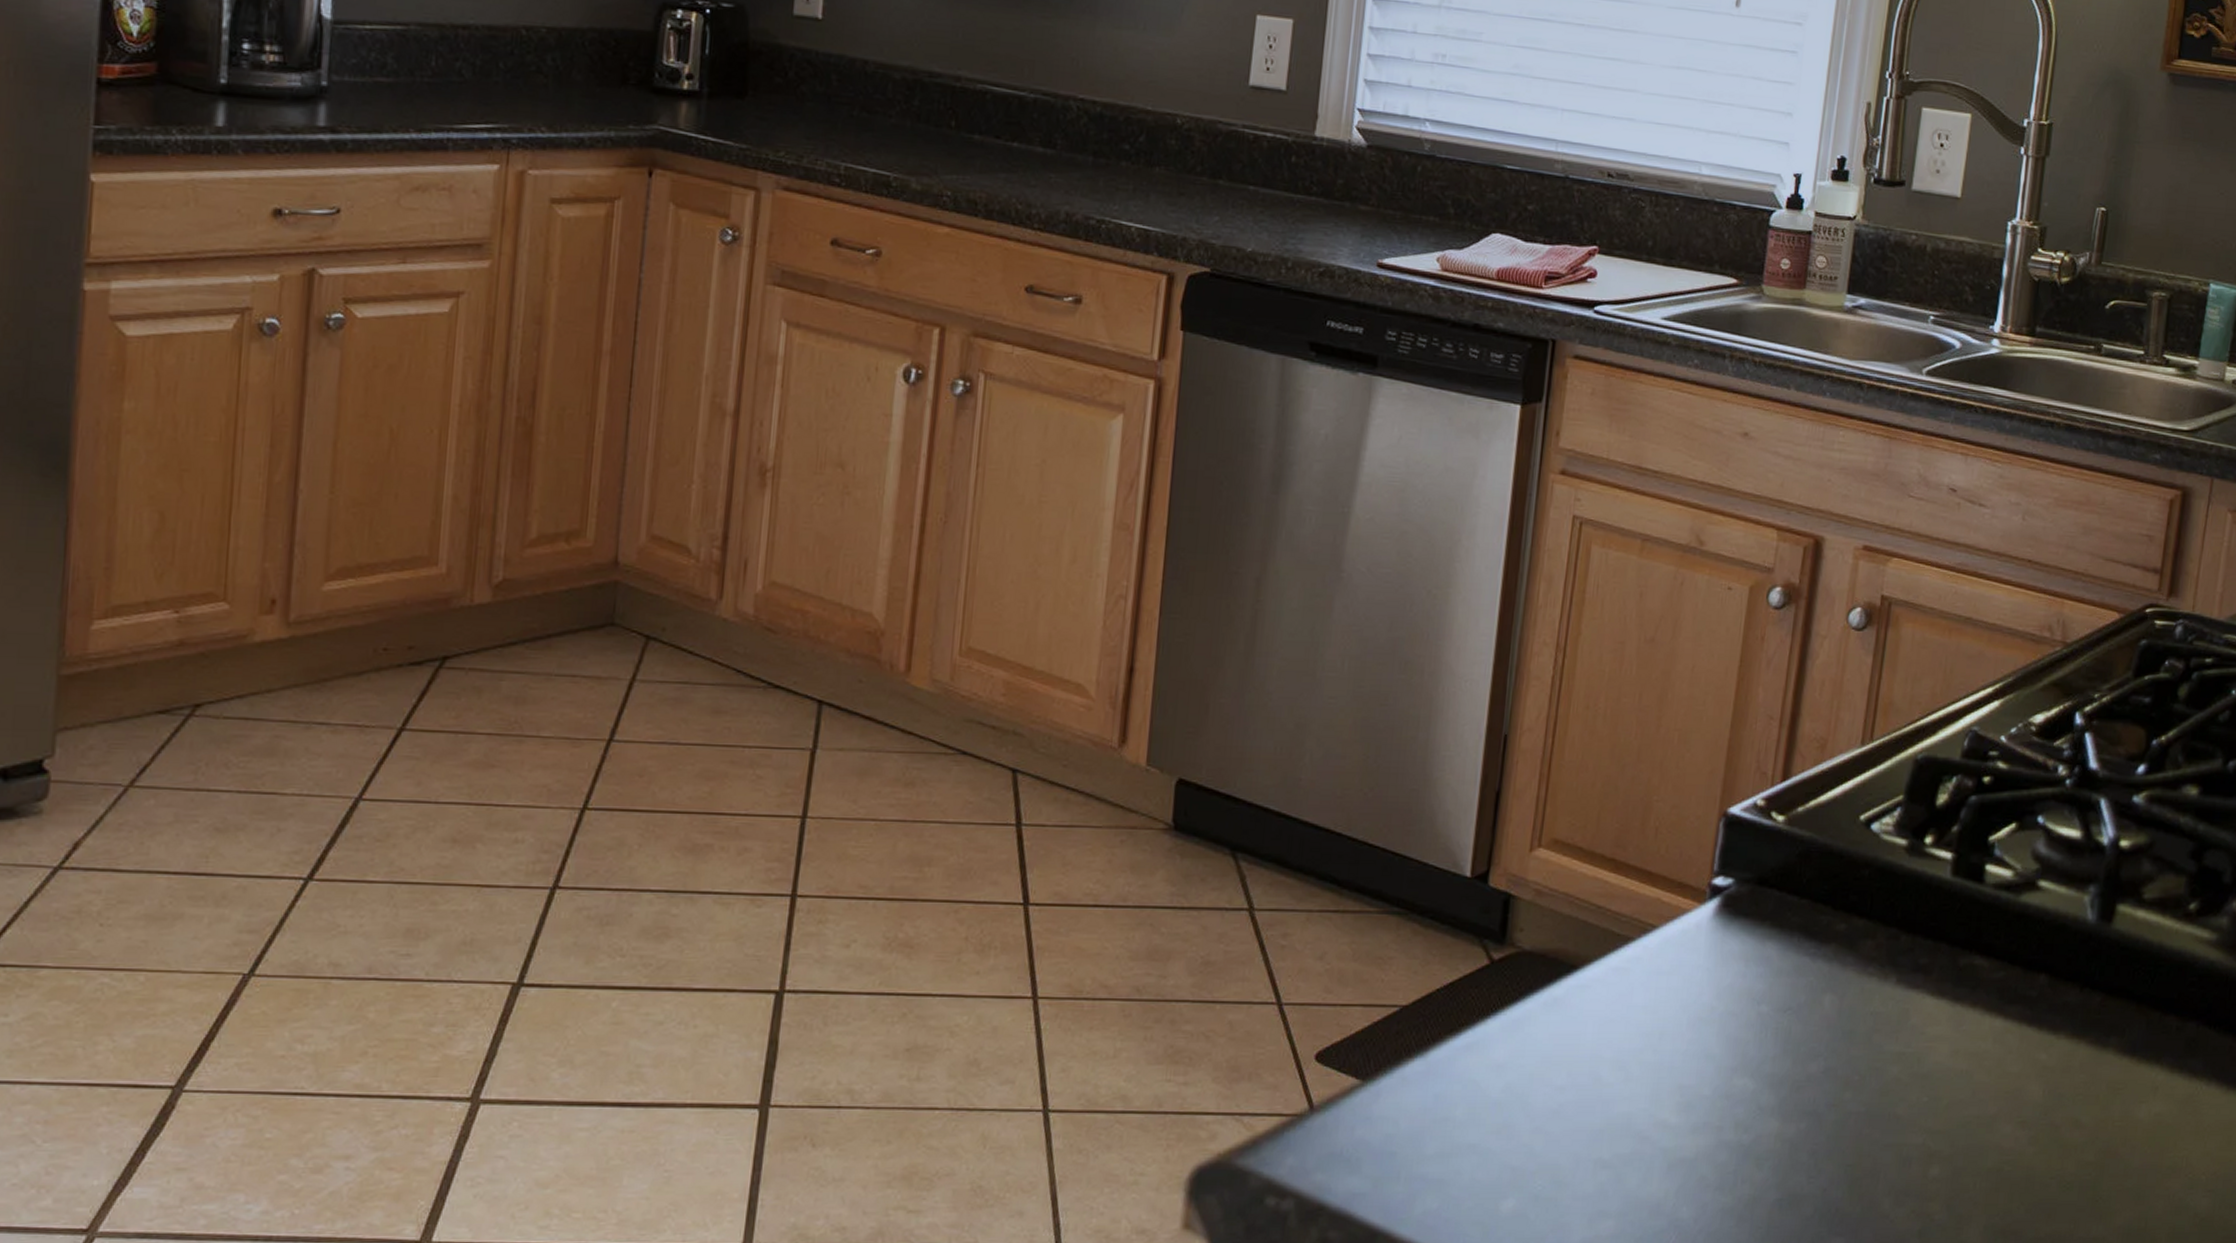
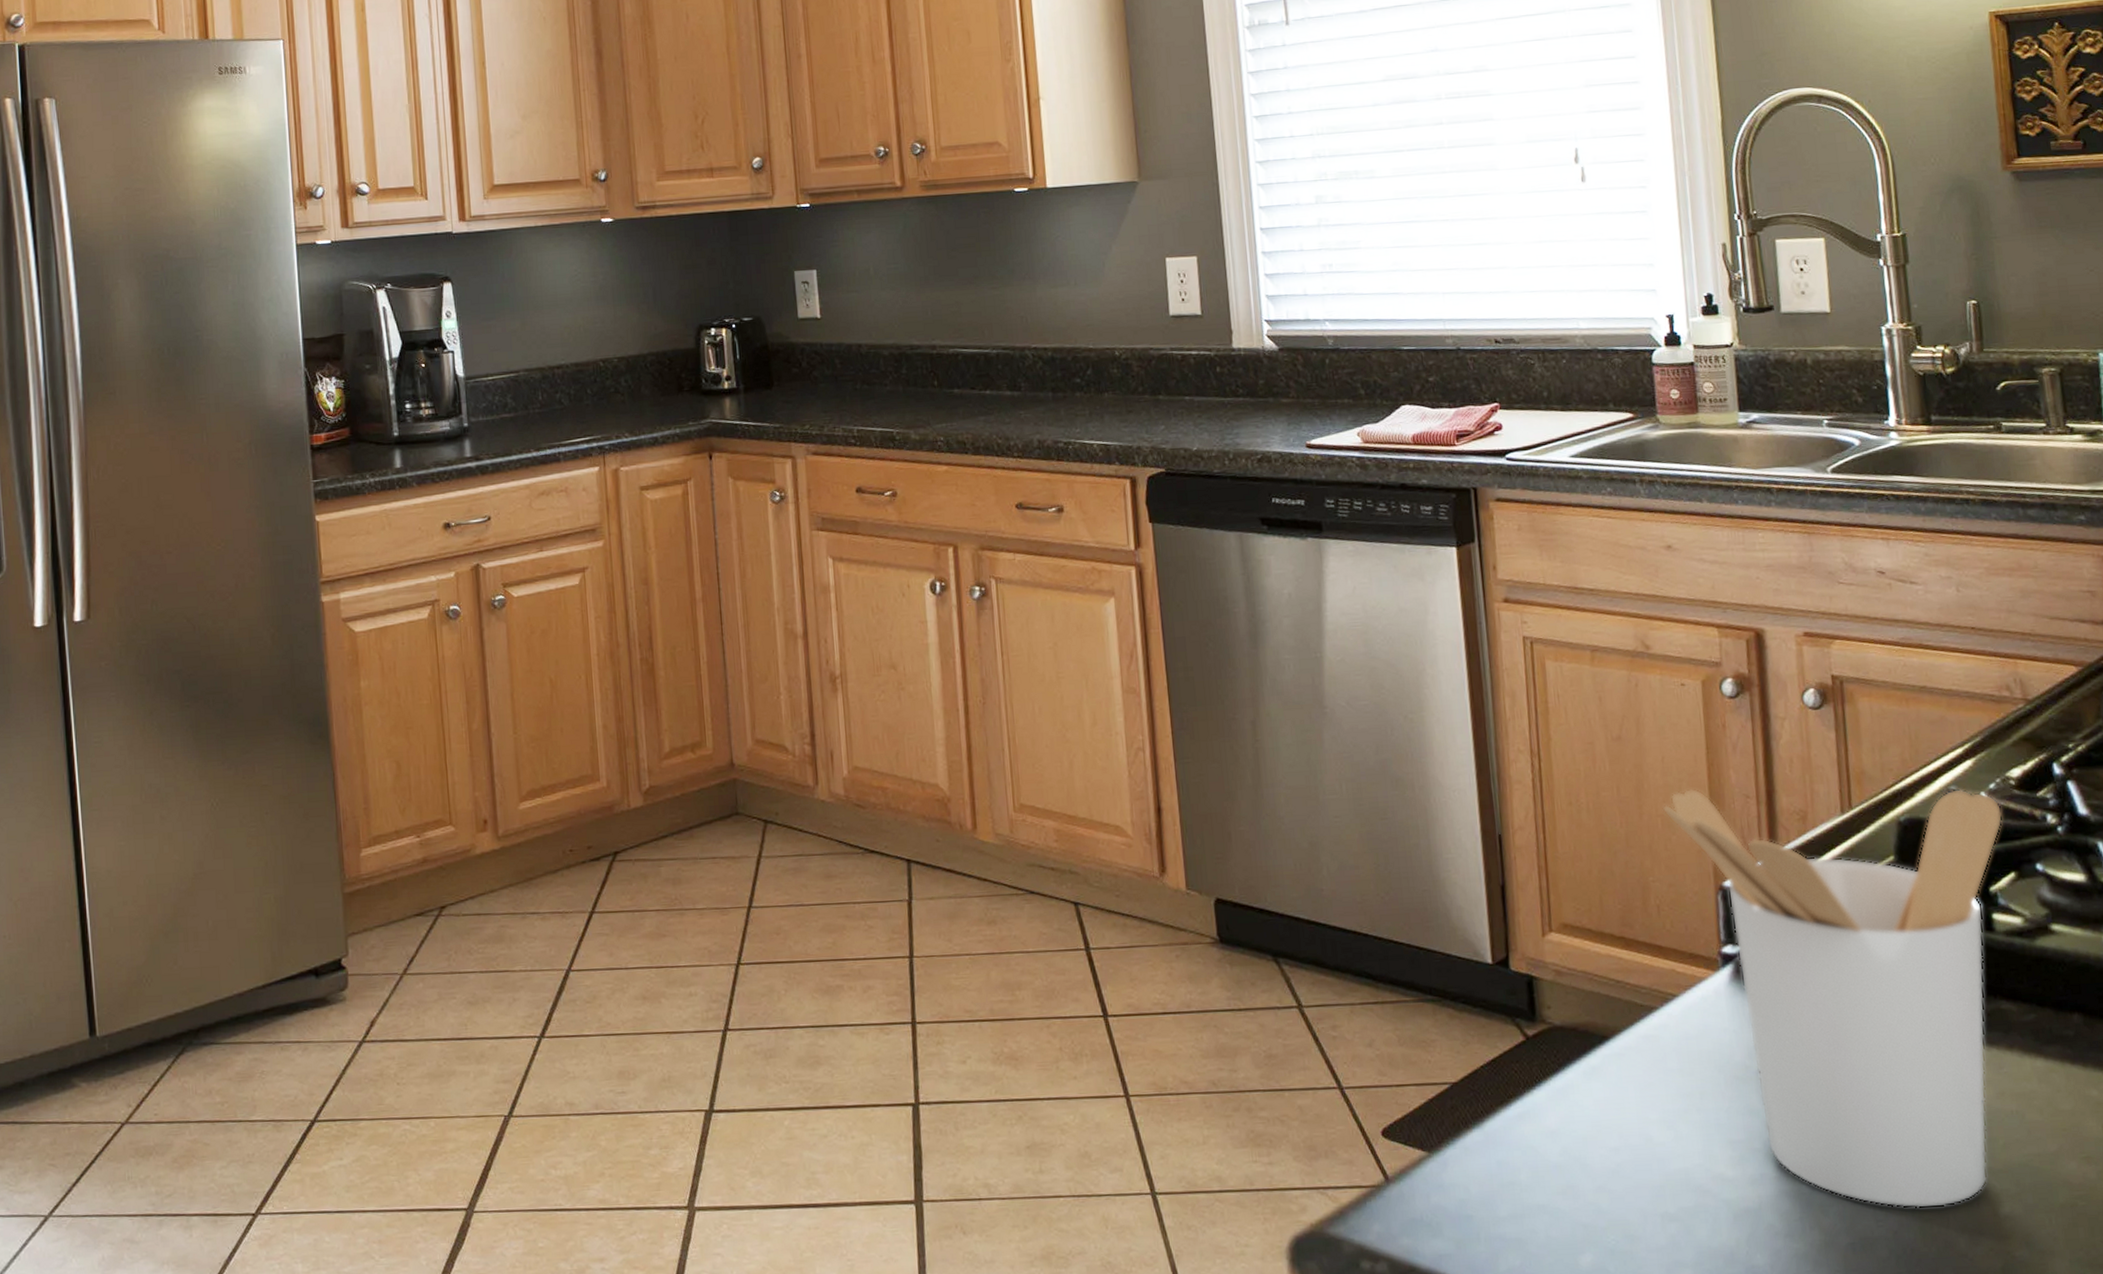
utensil holder: none [1681,703,2018,1167] -> present [1662,788,2003,1209]

